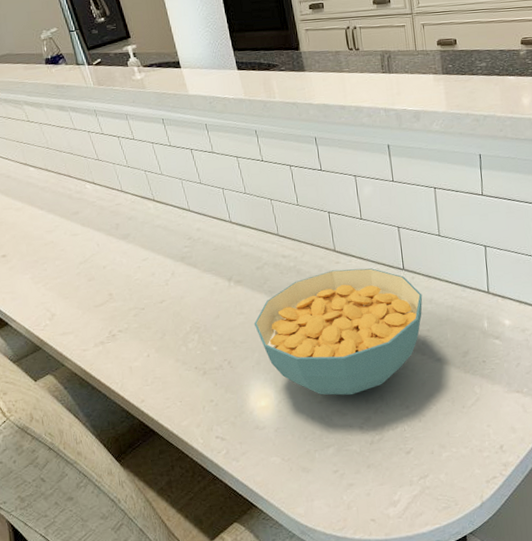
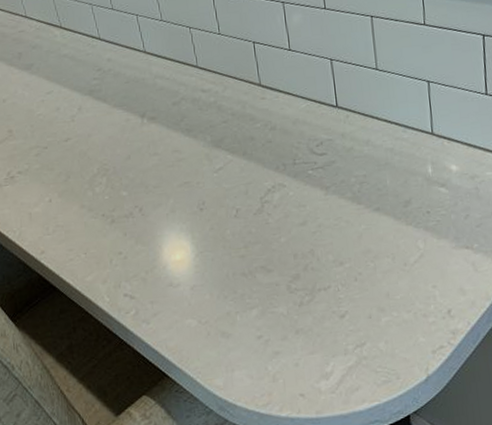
cereal bowl: present [253,268,423,395] -> none [168,104,359,249]

